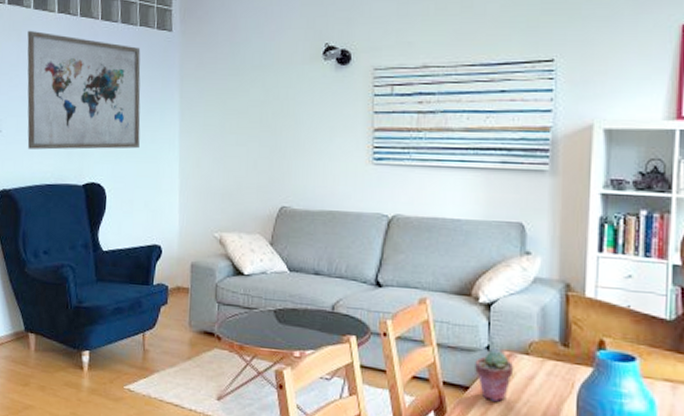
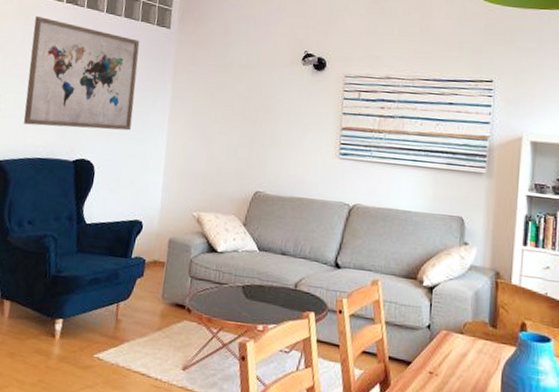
potted succulent: present [475,350,514,402] -> none [417,329,451,376]

